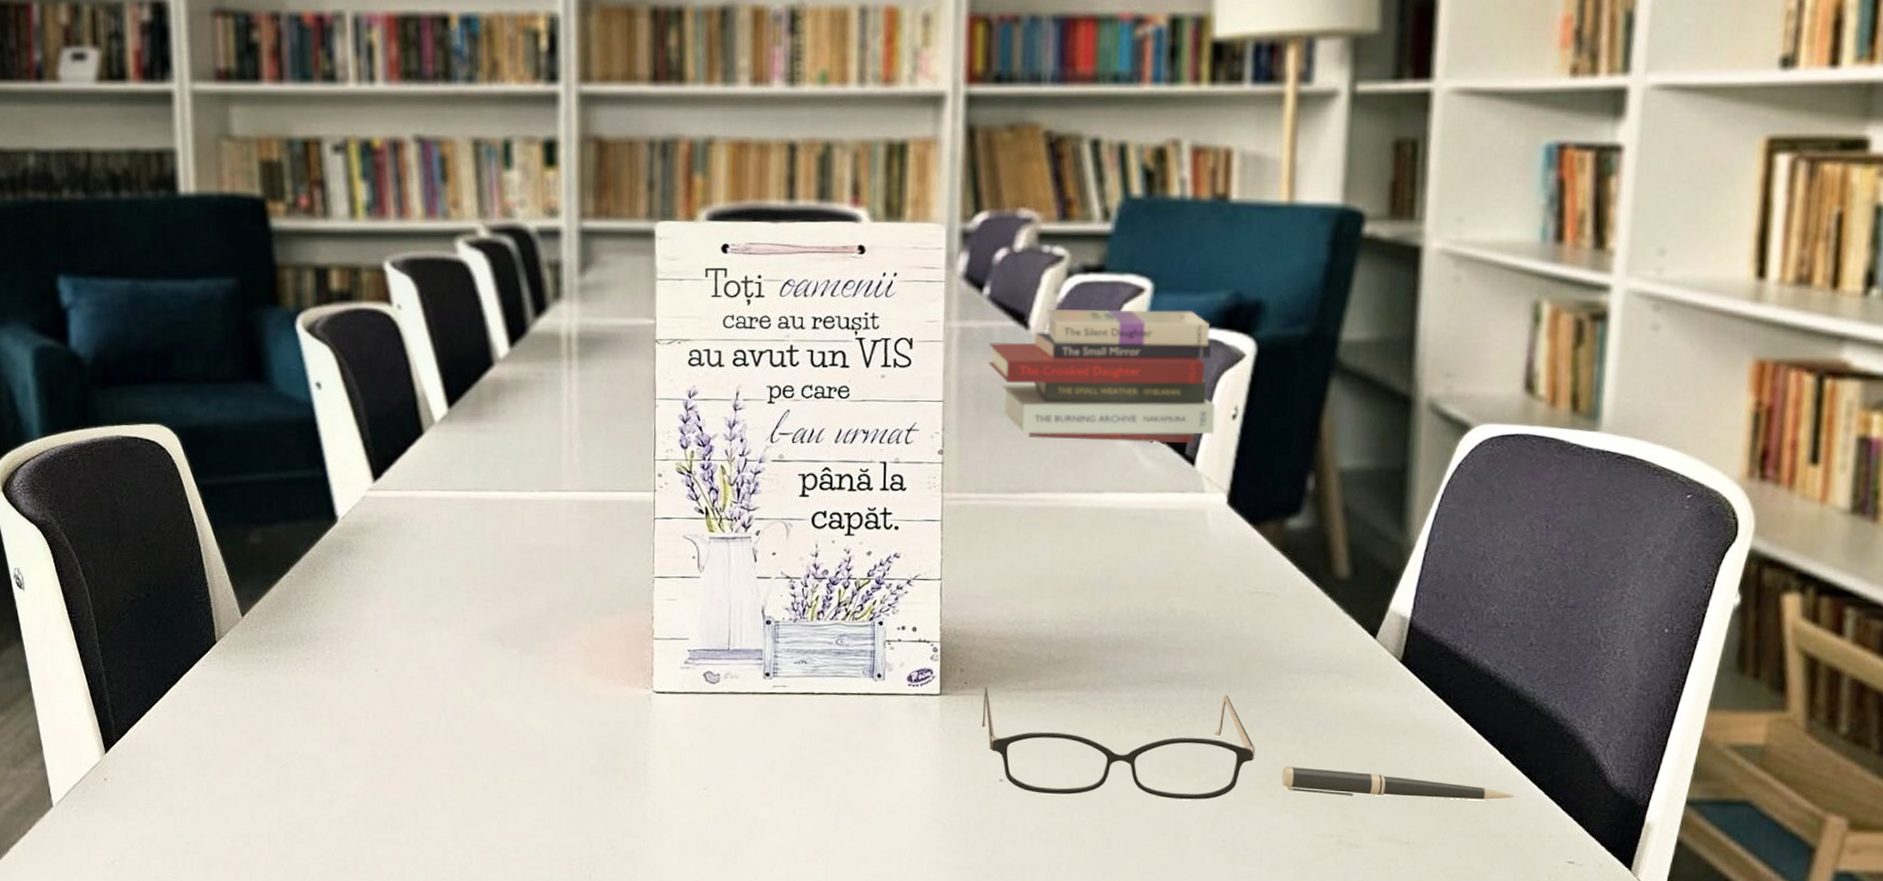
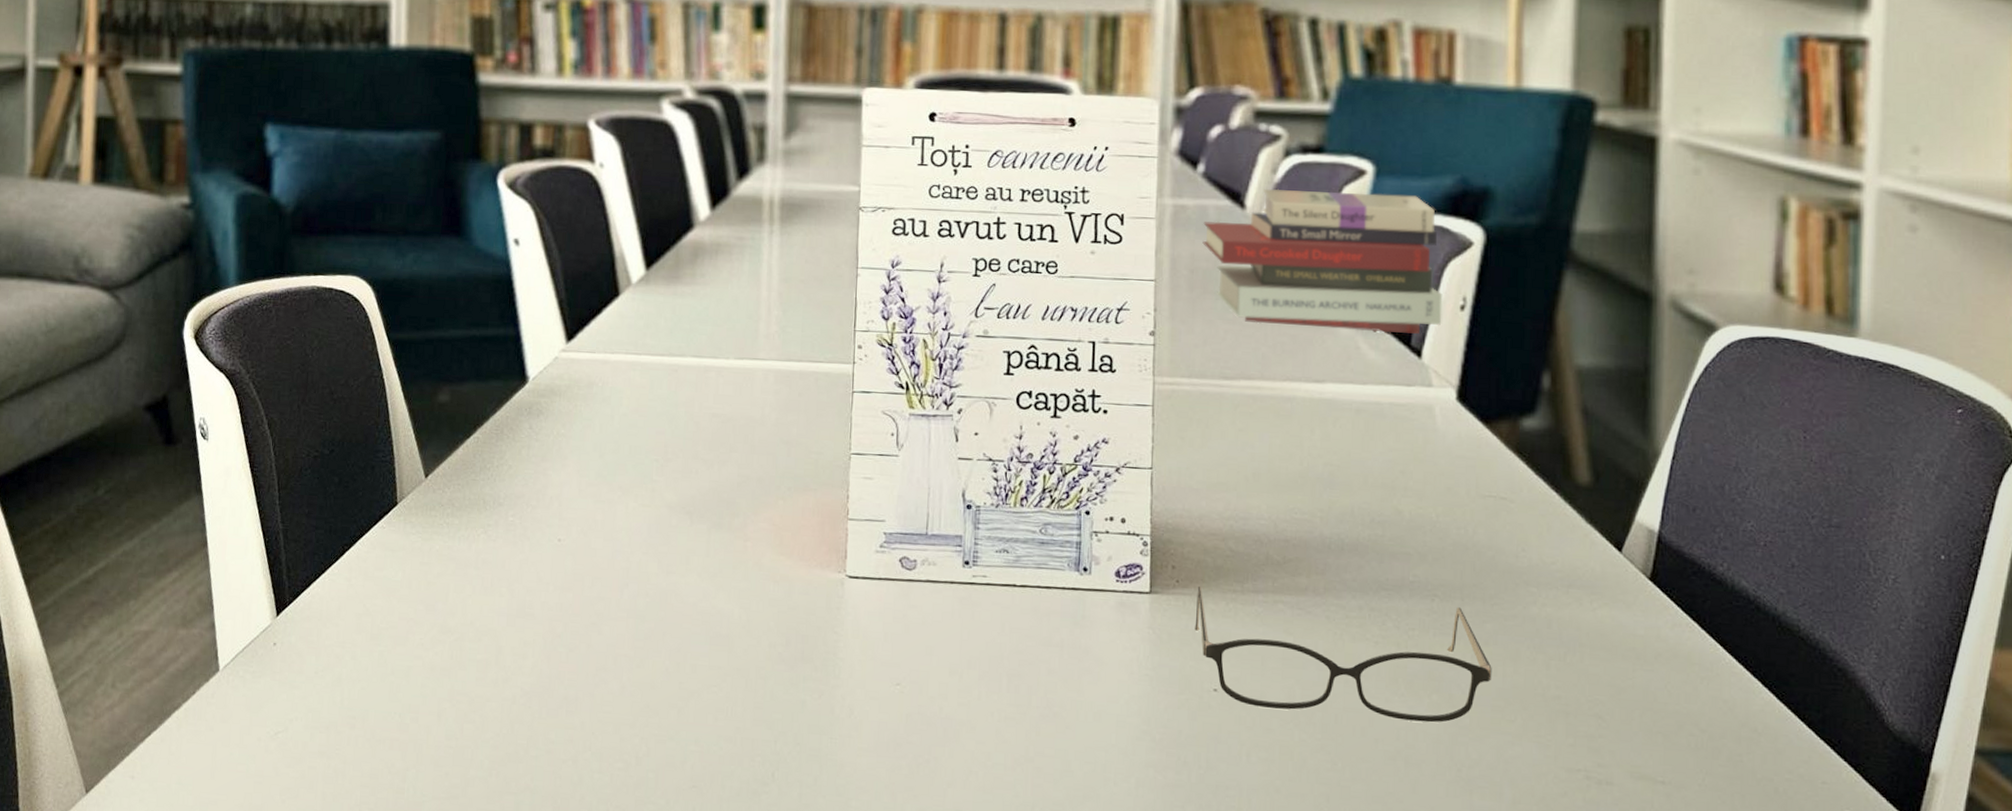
pen: present [1281,767,1515,800] -> none [1522,690,1782,738]

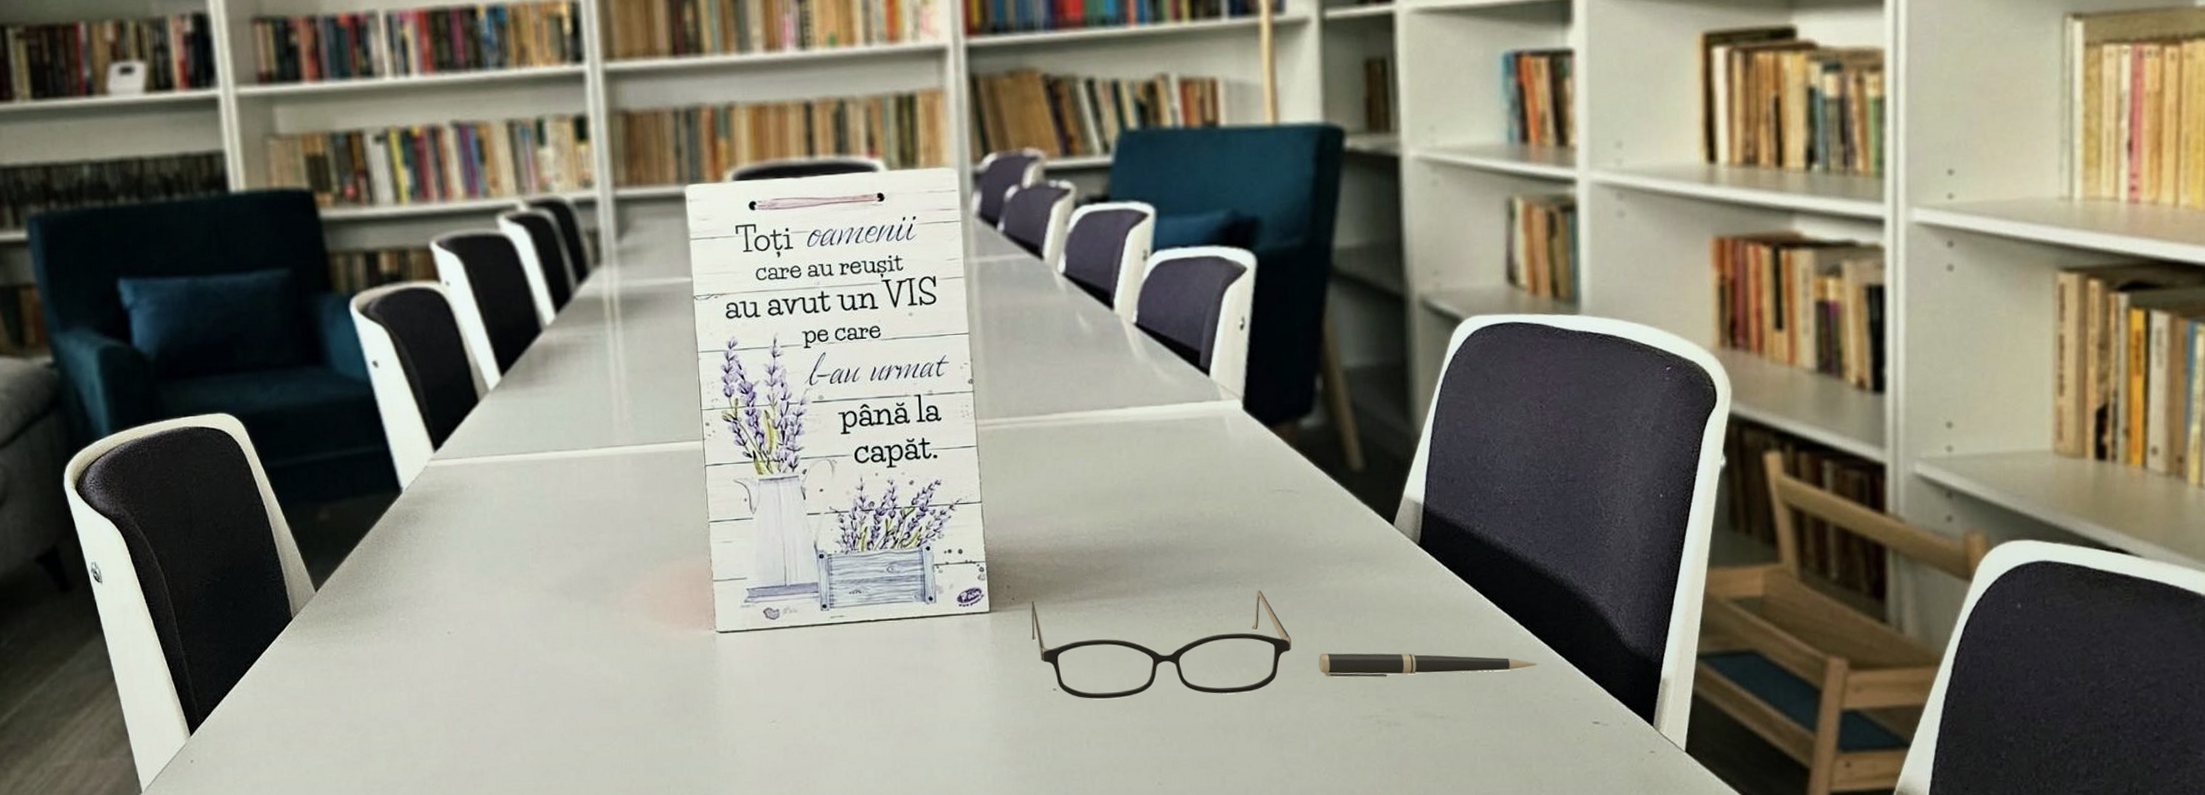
books: present [1202,188,1443,334] -> none [1007,231,1225,362]
pen: none [1522,690,1782,738] -> present [1318,653,1538,678]

